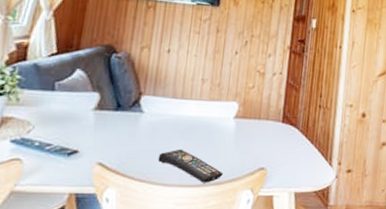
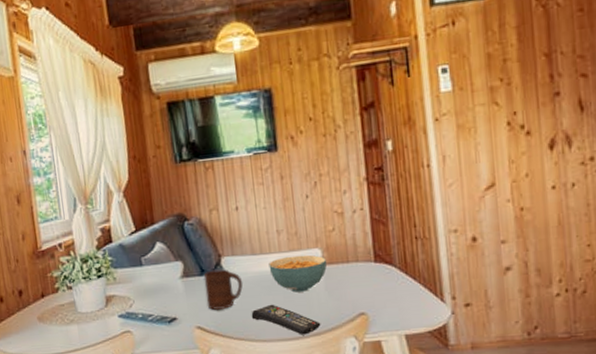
cup: none [115,107,158,148] -> present [203,269,243,310]
cereal bowl: none [186,105,242,141] -> present [268,255,327,293]

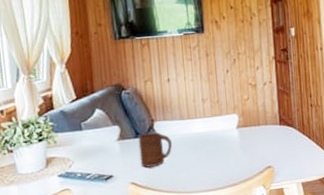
remote control: present [251,304,321,335] -> none [179,161,237,186]
cereal bowl: present [268,255,327,293] -> none [194,119,243,151]

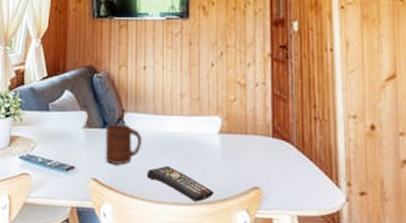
remote control: none [179,161,237,186] -> present [147,165,214,202]

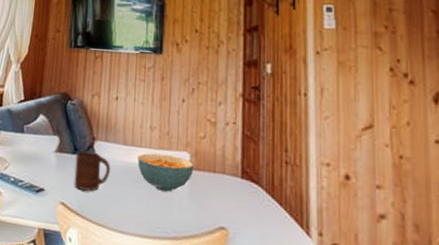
remote control: present [147,165,214,202] -> none [113,196,180,236]
cereal bowl: none [169,120,226,158] -> present [137,153,194,192]

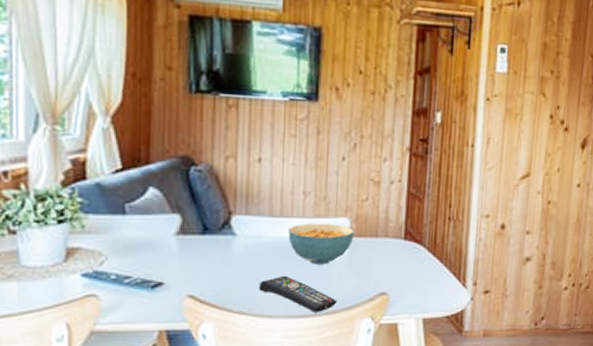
cup: present [74,151,111,191] -> none [205,229,255,277]
remote control: none [113,196,180,236] -> present [258,275,338,313]

